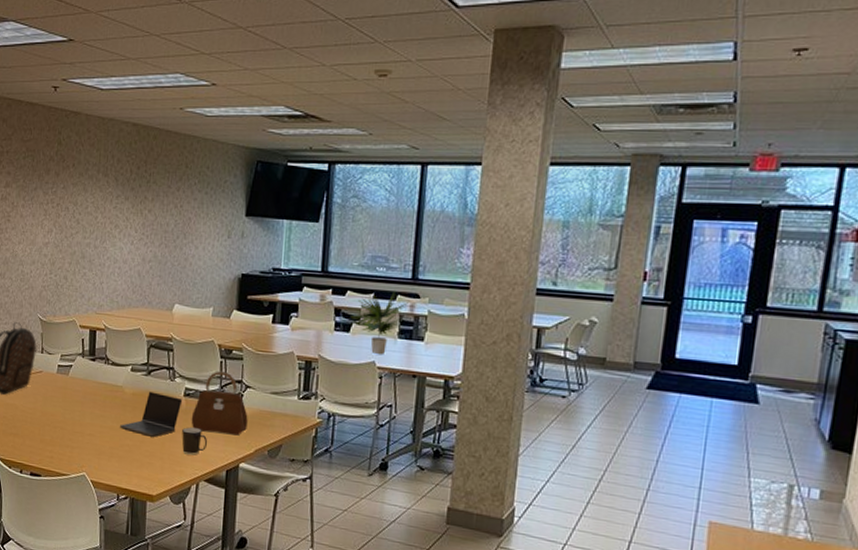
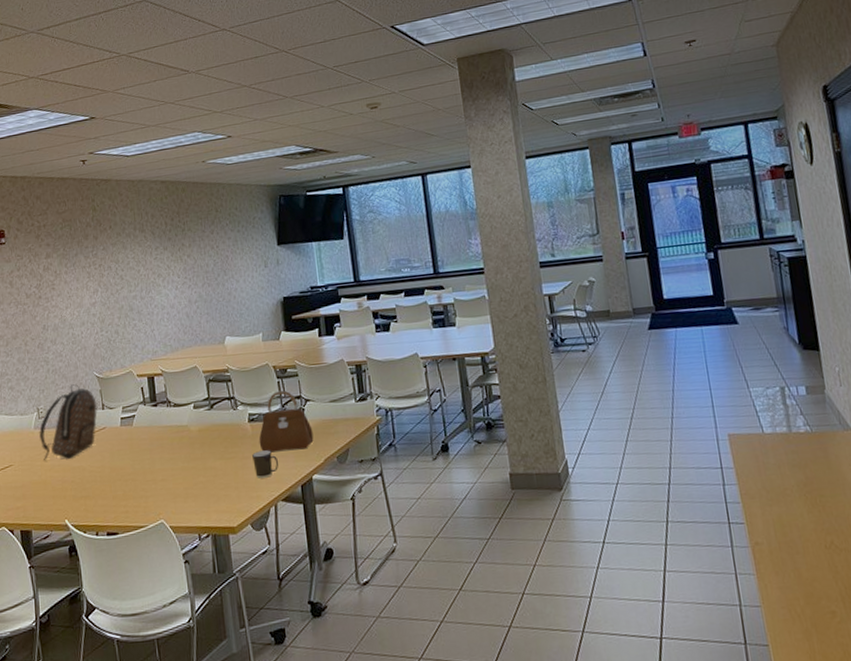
laptop computer: present [120,391,183,437] -> none [191,424,248,469]
plant: present [350,289,410,355] -> none [387,285,437,347]

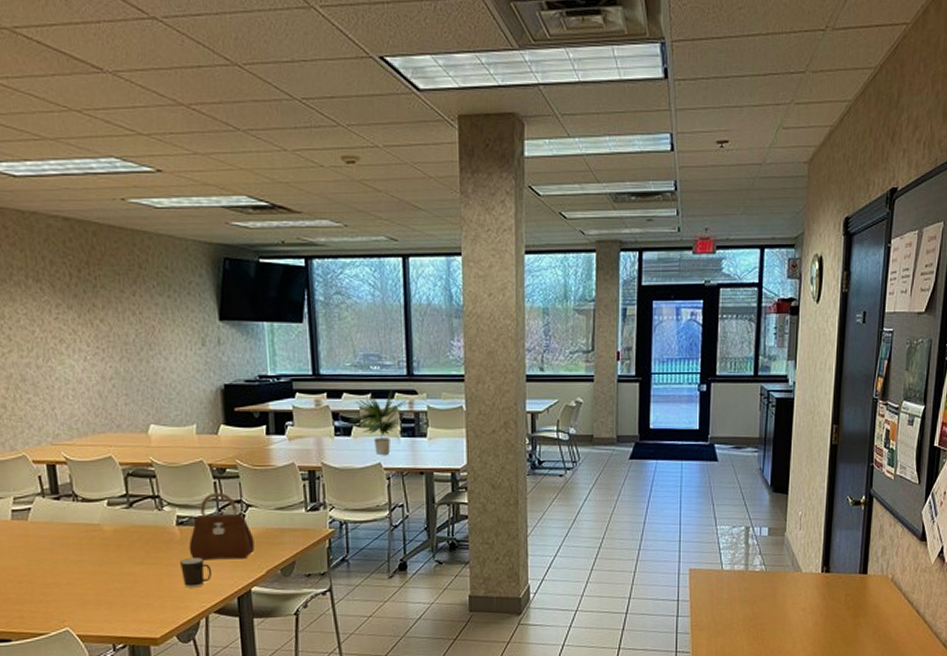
plant: none [387,285,437,347] -> present [349,388,408,456]

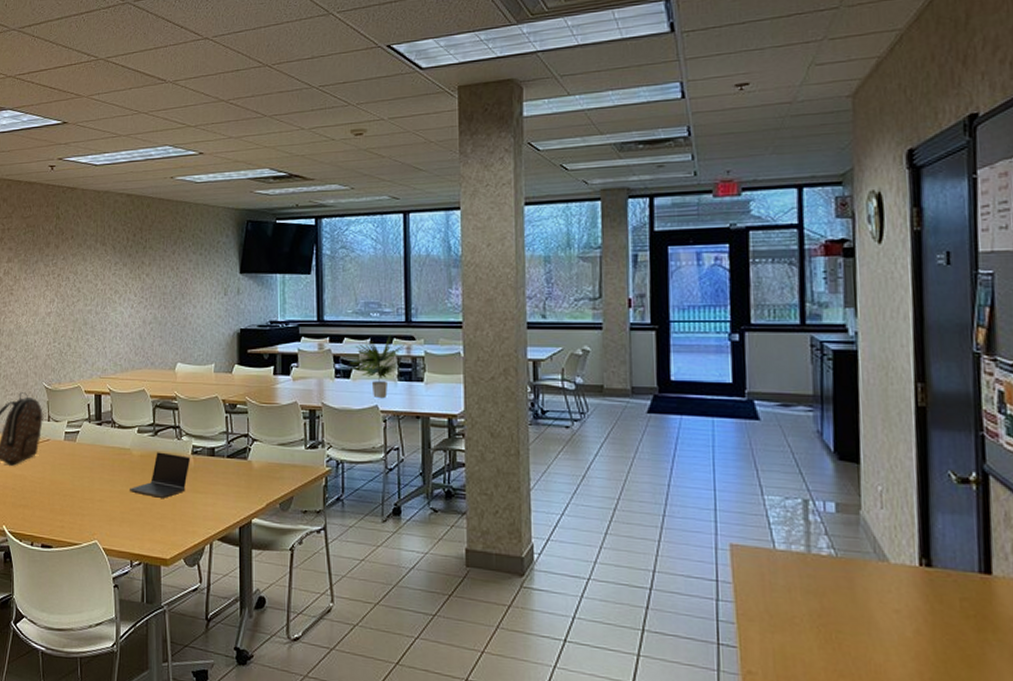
laptop computer: none [104,525,176,575] -> present [130,452,191,498]
mug: present [180,558,211,588] -> none [192,485,218,514]
handbag: present [188,492,255,561] -> none [200,426,257,490]

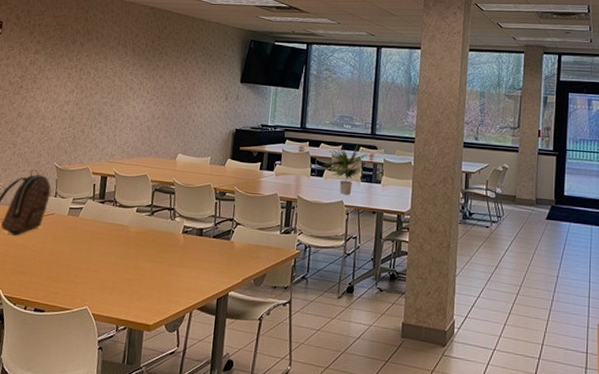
laptop computer: present [130,452,191,498] -> none [123,230,181,271]

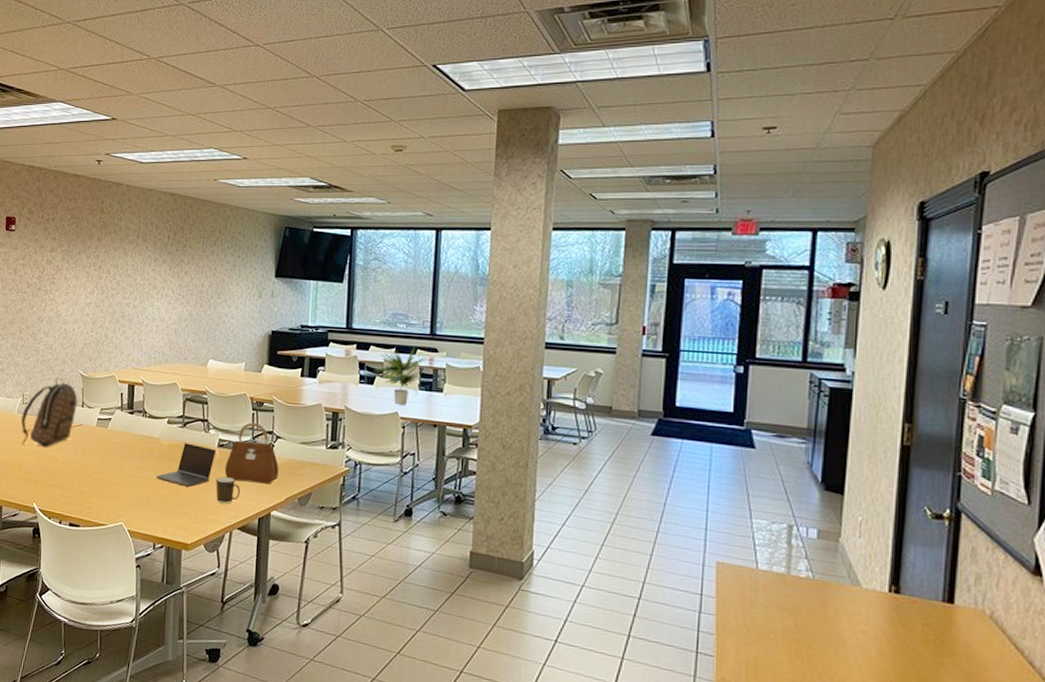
laptop computer: none [123,230,181,271] -> present [156,443,217,487]
mug: none [178,261,201,286] -> present [215,477,240,504]
handbag: none [187,210,238,267] -> present [224,422,279,484]

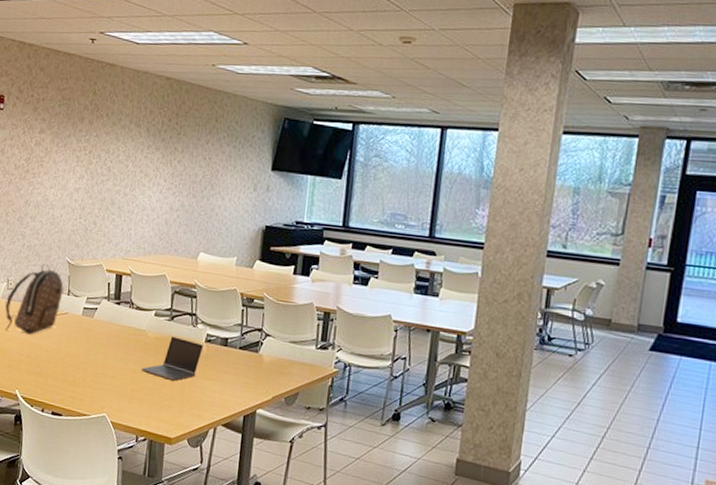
mug: present [215,477,240,504] -> none [201,372,226,400]
handbag: present [224,422,279,484] -> none [211,318,267,382]
plant: present [374,344,429,406] -> none [368,246,426,309]

